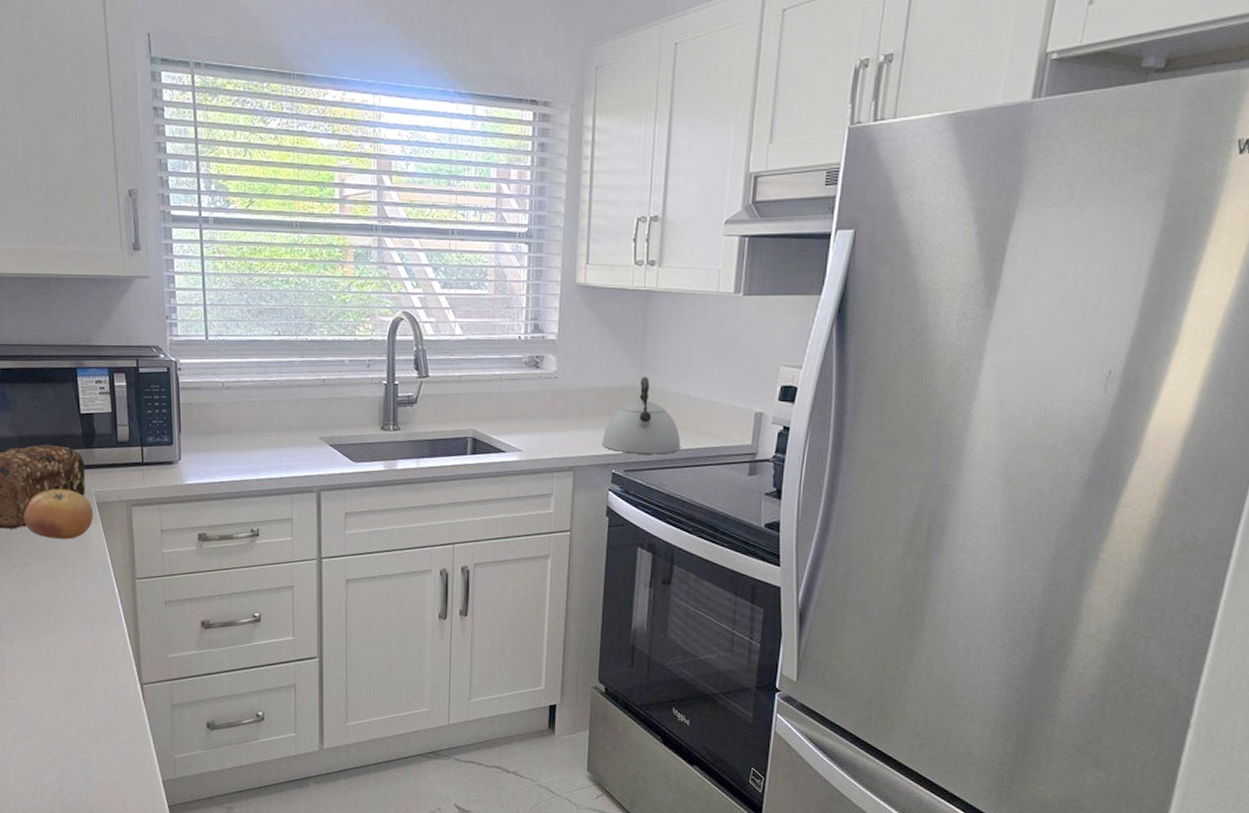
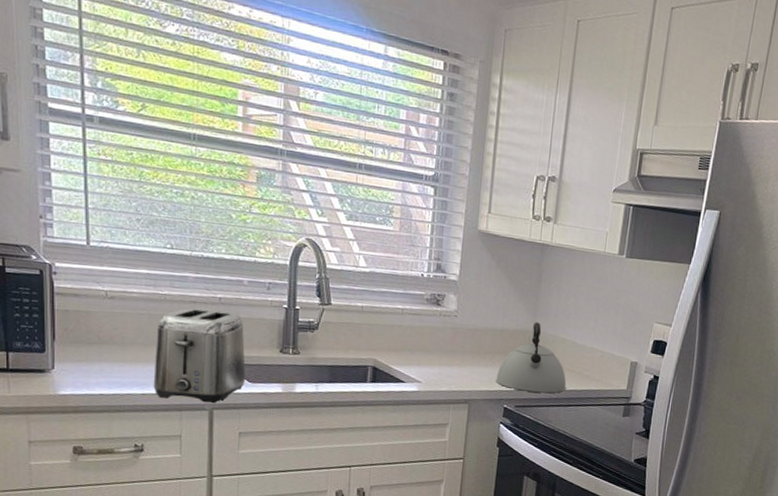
toaster: none [266,391,350,486] -> present [153,308,246,404]

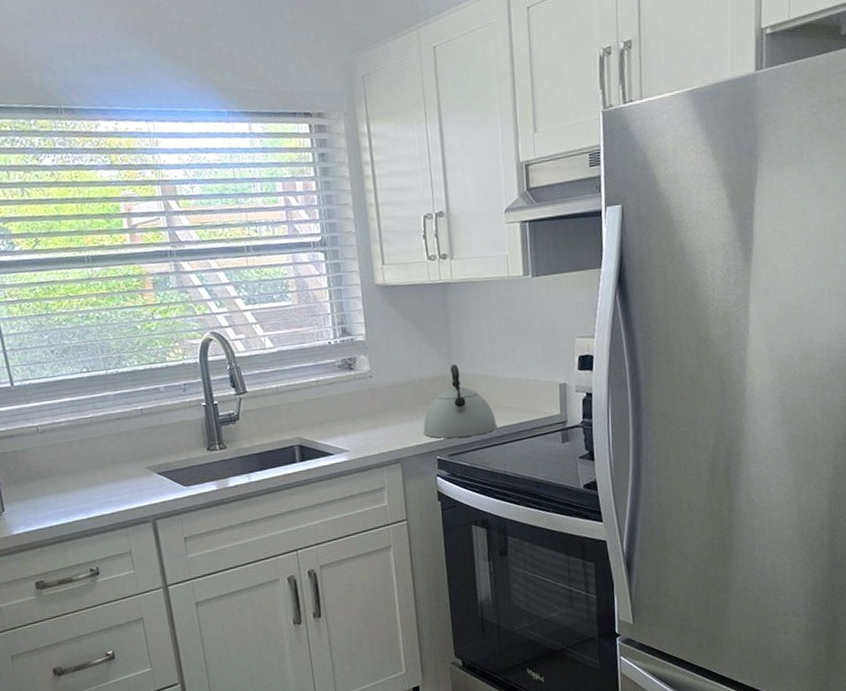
toaster: present [153,308,246,404] -> none [89,420,181,519]

